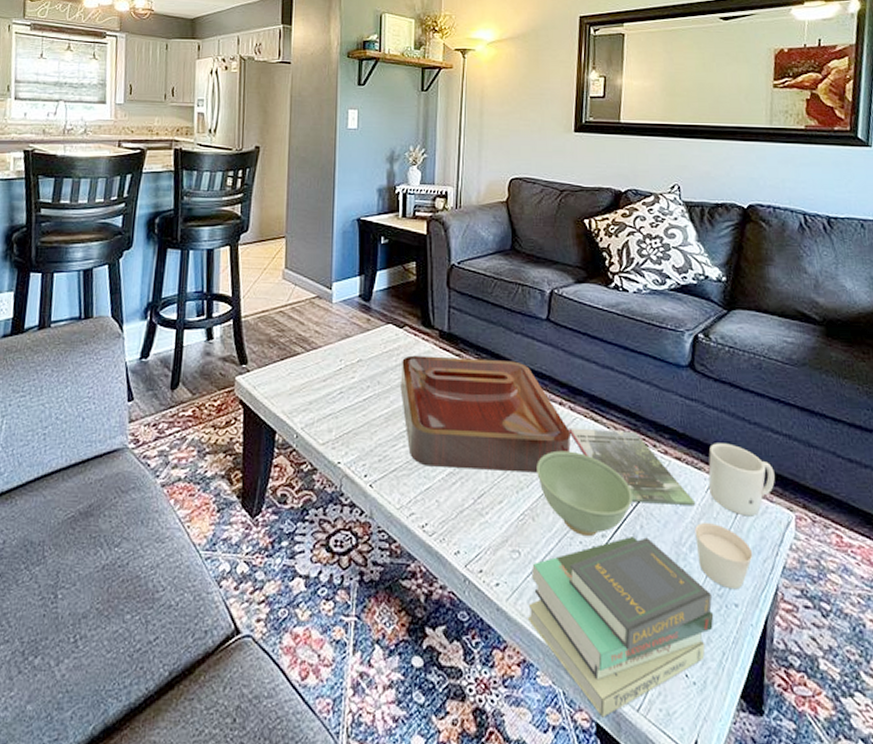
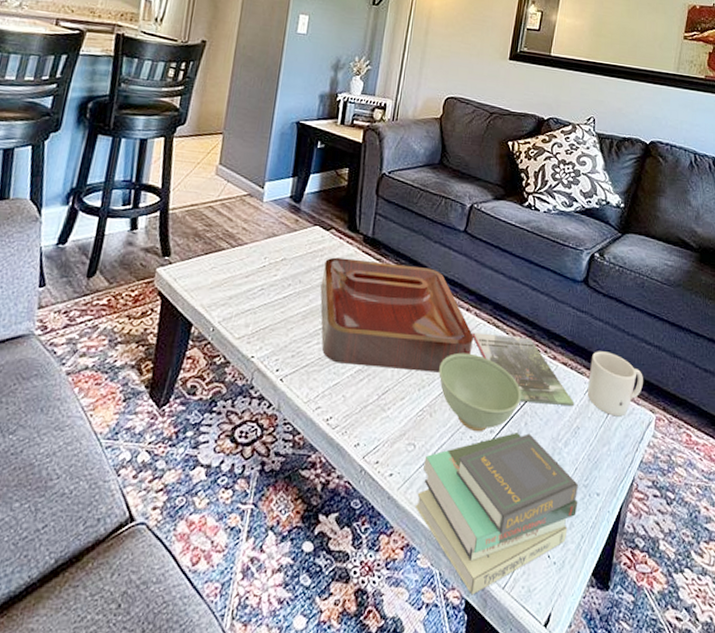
candle: present [695,523,753,590] -> none [570,421,617,481]

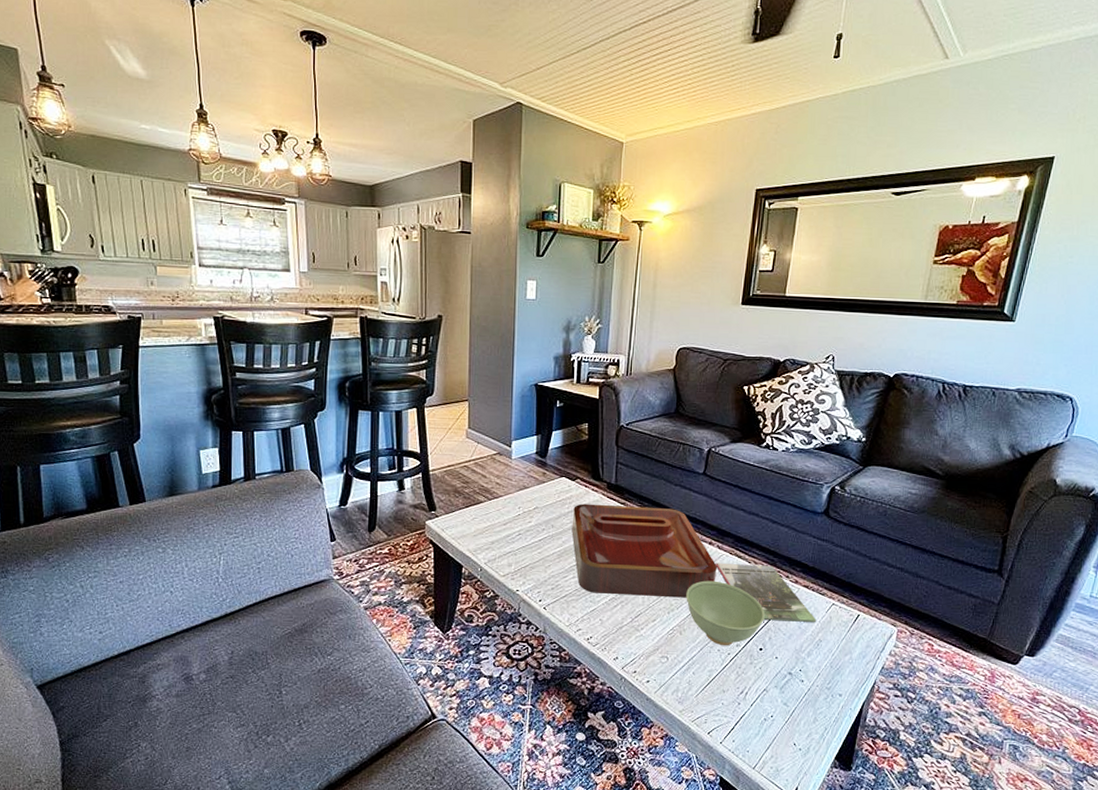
books: present [415,433,578,595] -> none [671,646,822,773]
mug: present [587,351,643,417] -> none [828,574,885,631]

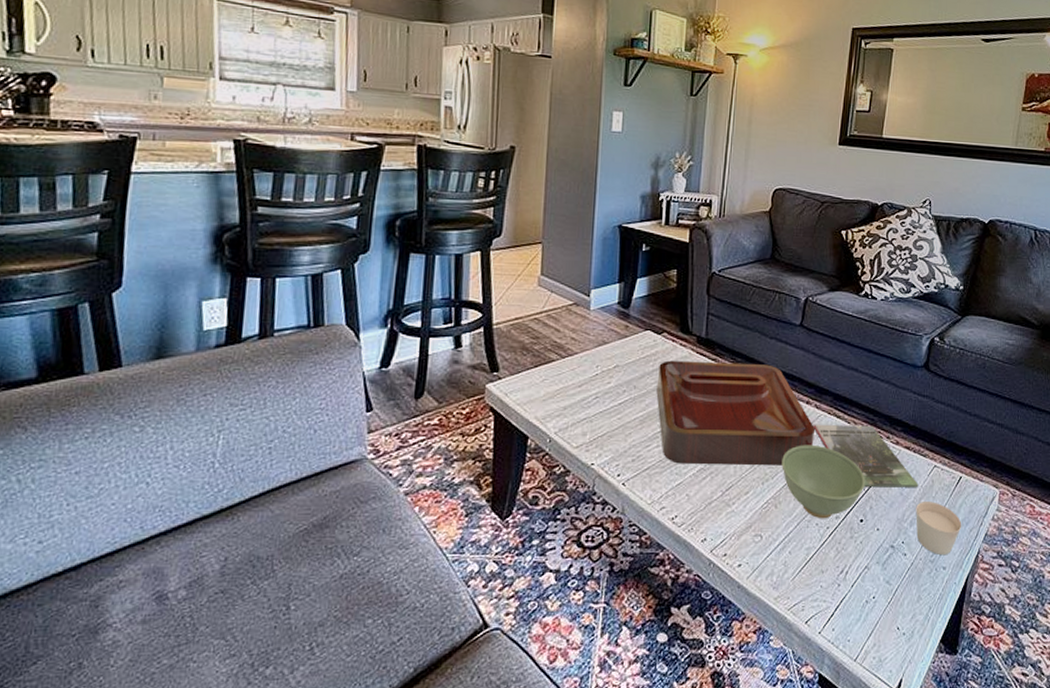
candle: none [813,635,859,684] -> present [916,502,962,556]

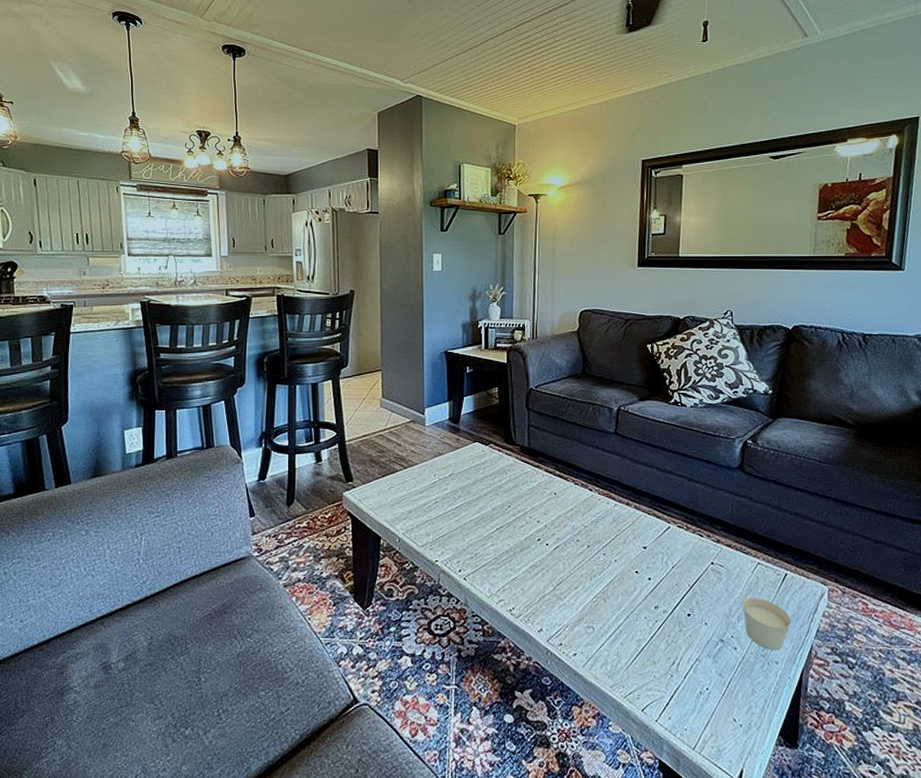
decorative tray: present [656,360,814,466] -> none [487,468,636,563]
bowl: present [782,444,865,519] -> none [607,543,690,613]
magazine: present [813,424,919,488] -> none [634,524,744,584]

